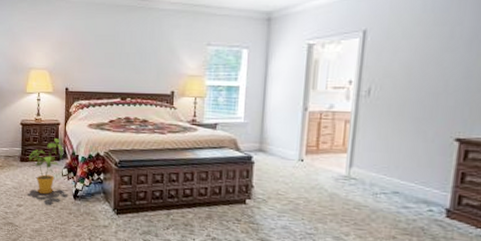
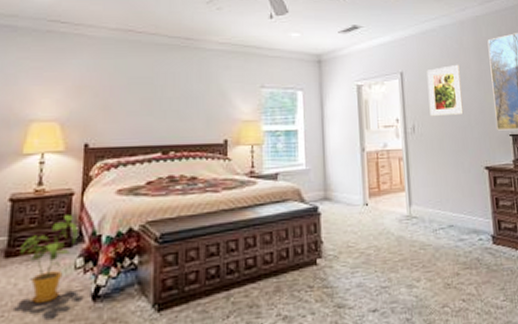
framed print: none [393,20,446,80] -> present [426,64,464,117]

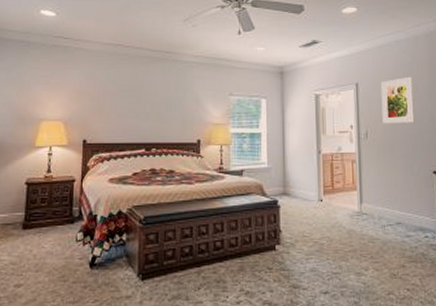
house plant: present [20,215,78,303] -> none [34,198,79,266]

